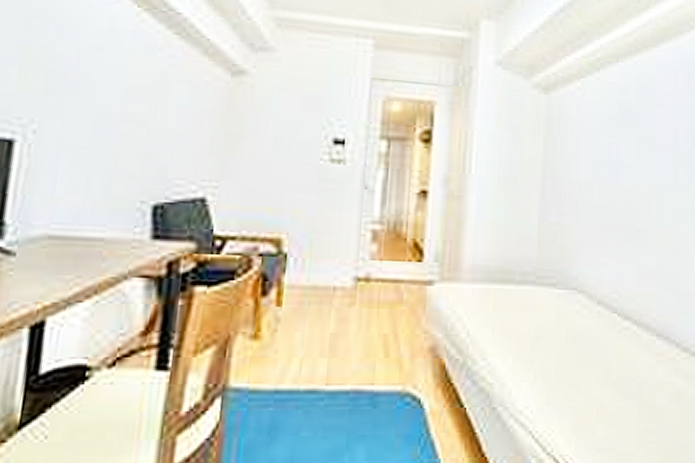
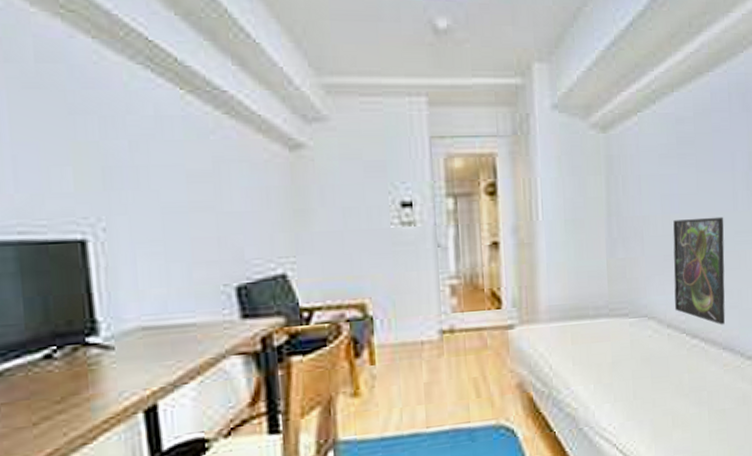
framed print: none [606,190,664,309] -> present [673,216,725,325]

